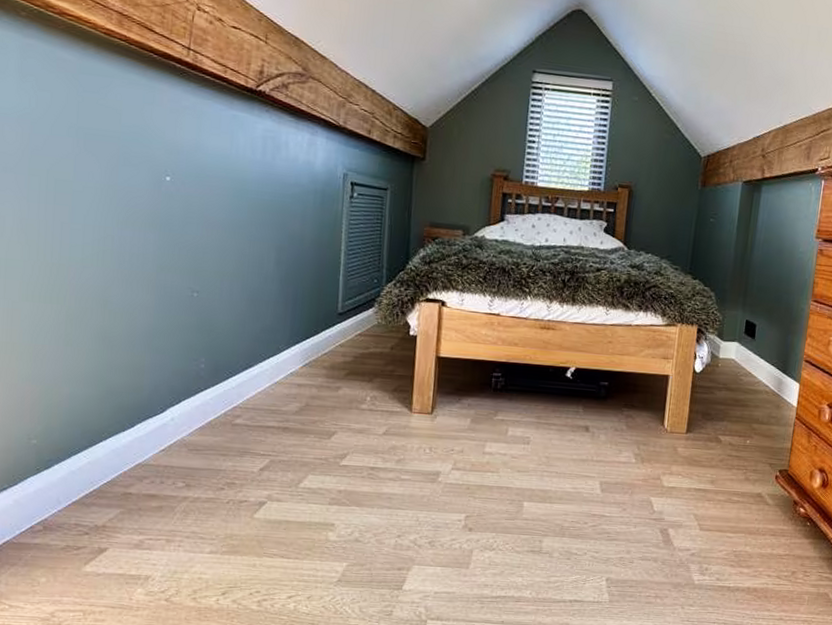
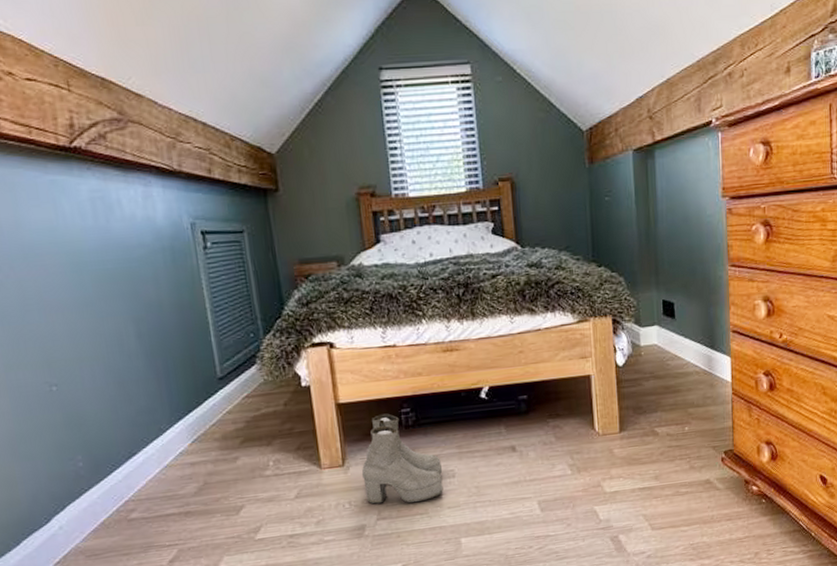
boots: none [446,373,520,461] -> present [361,413,443,504]

